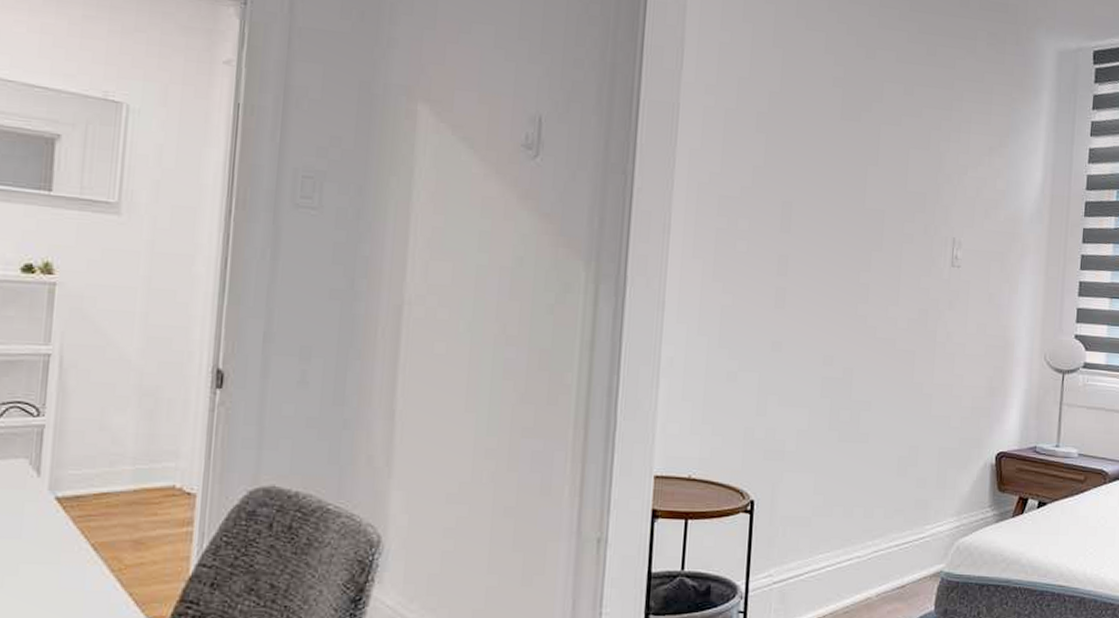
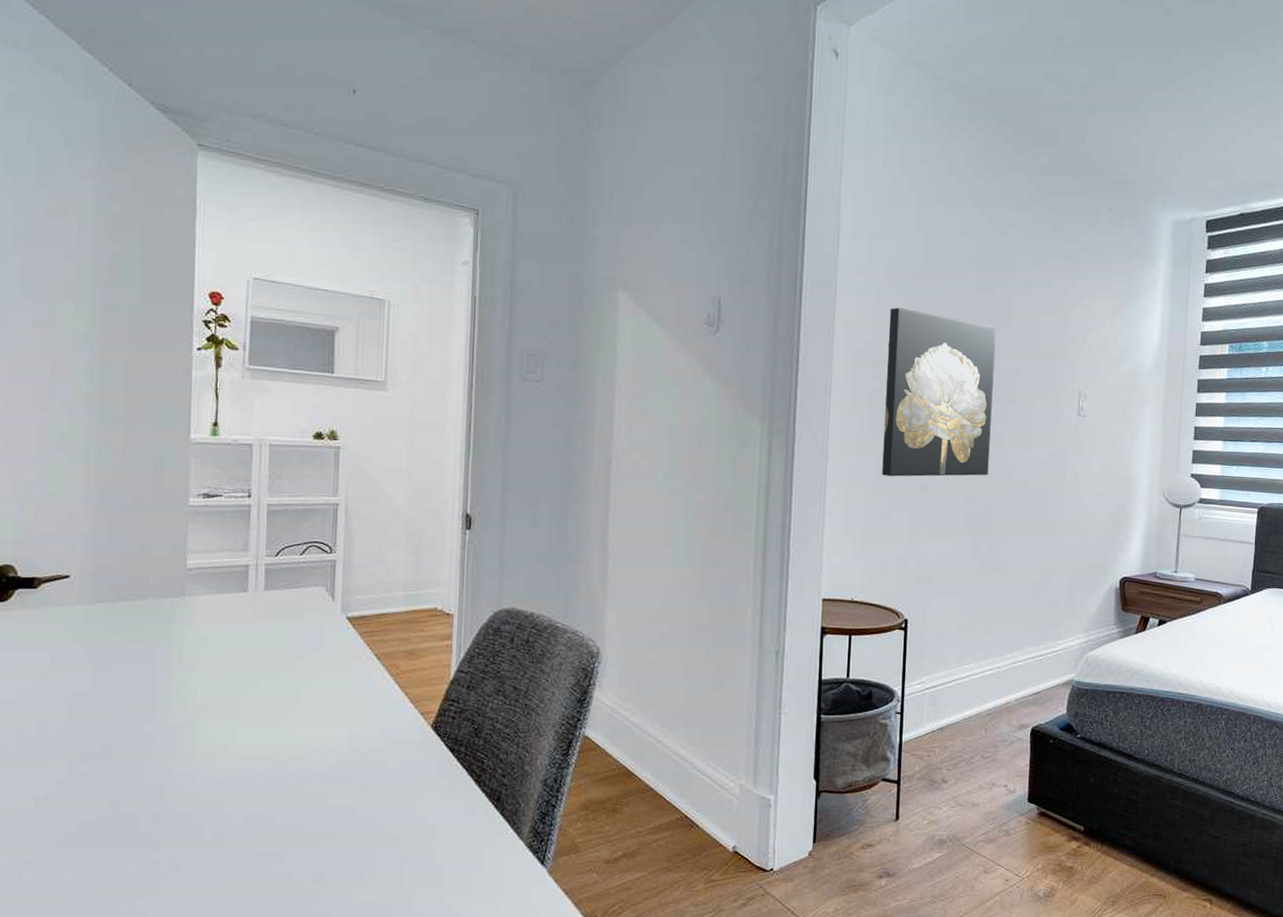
wall art: none [727,135,862,333] -> present [882,307,996,477]

